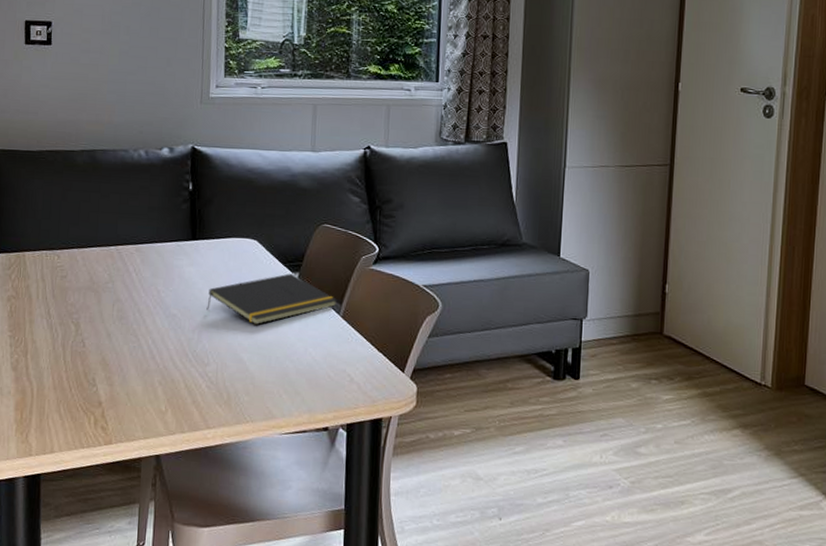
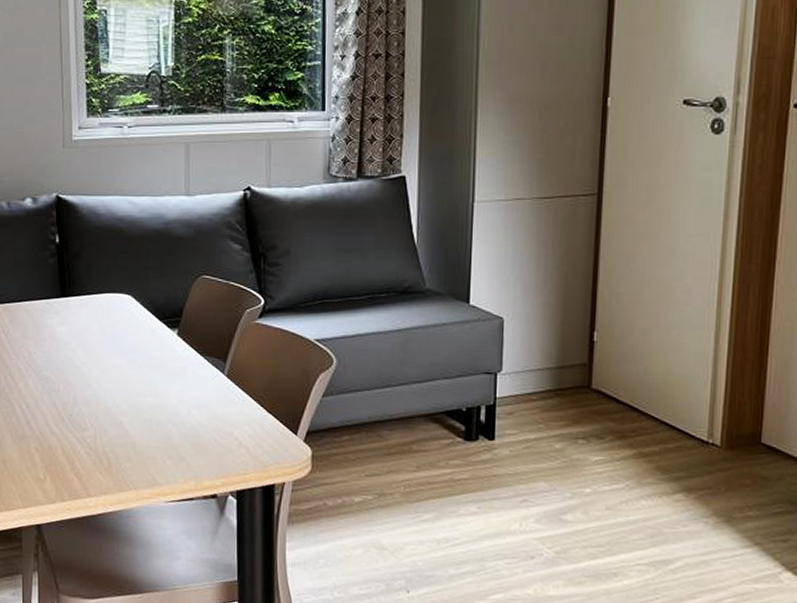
notepad: present [206,273,338,326] -> none [81,330,221,387]

